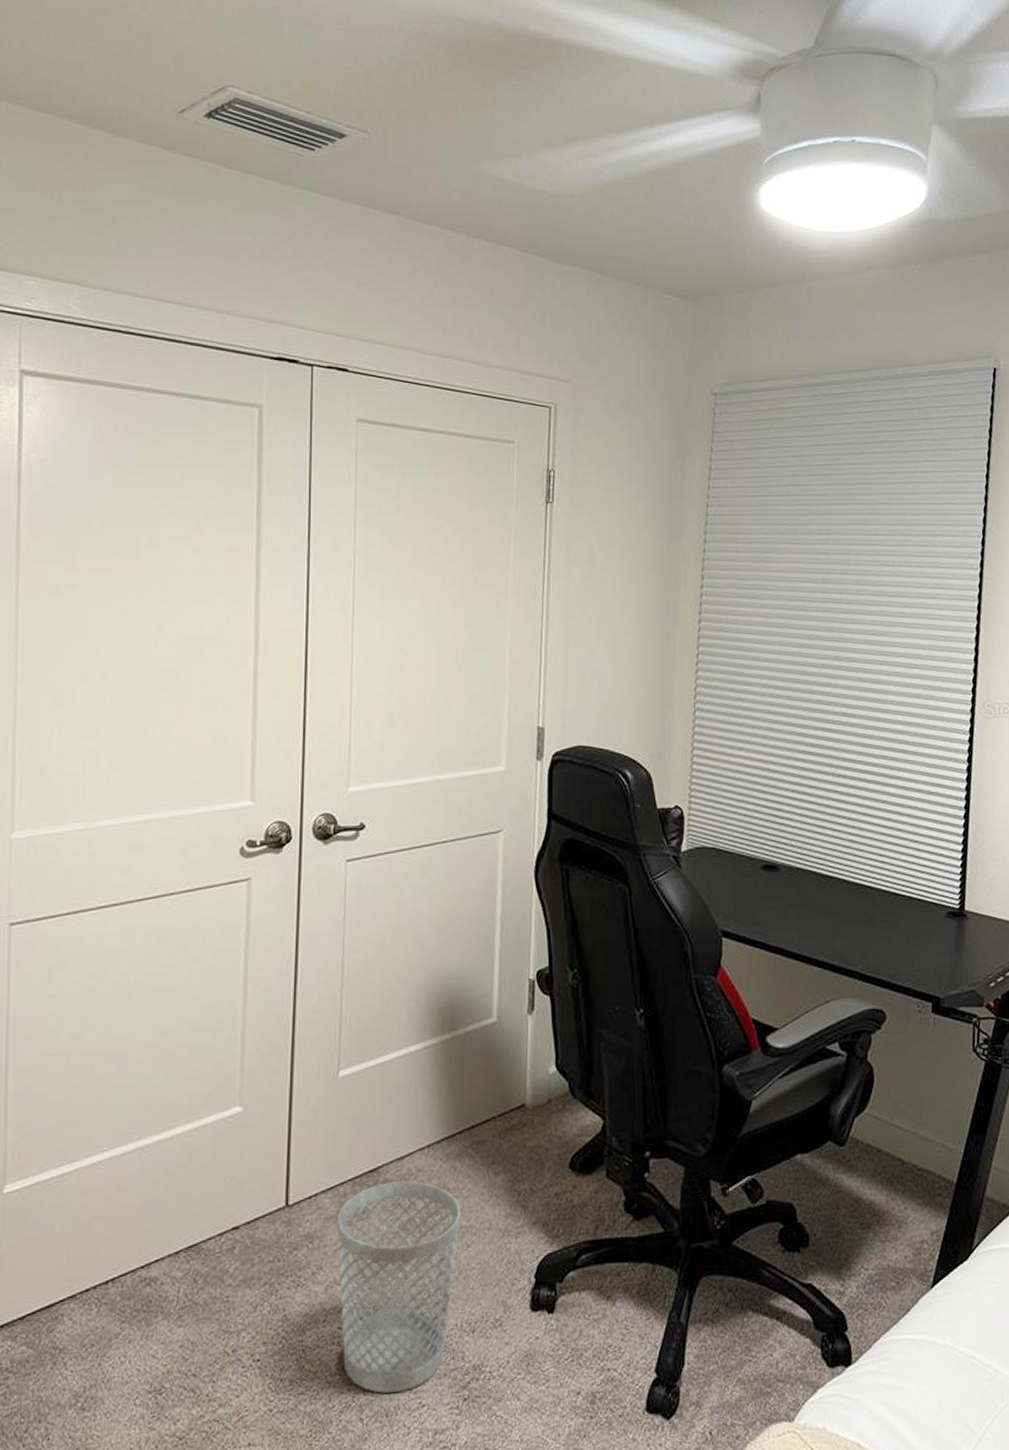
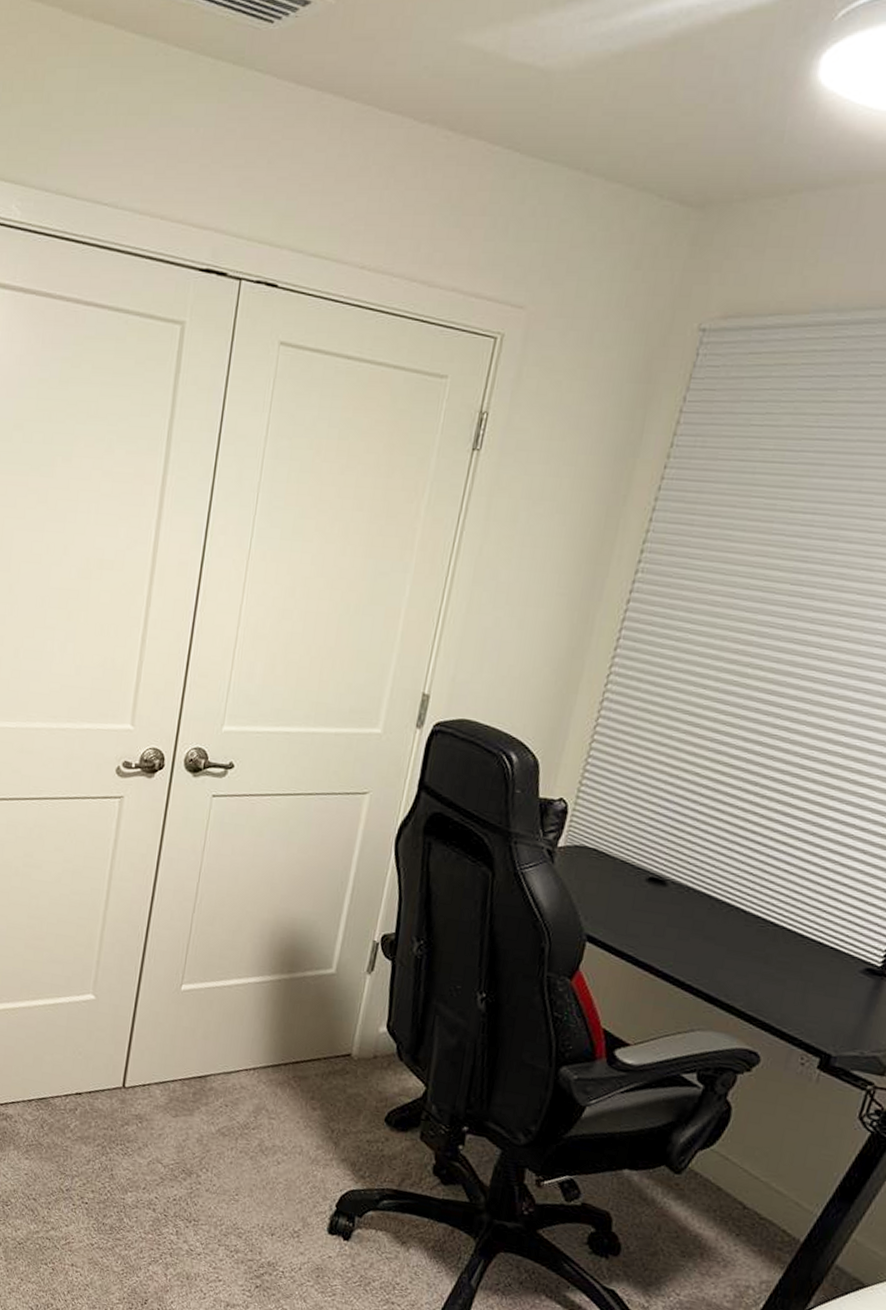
wastebasket: present [337,1181,460,1393] -> none [156,1090,276,1265]

